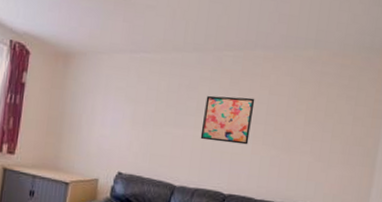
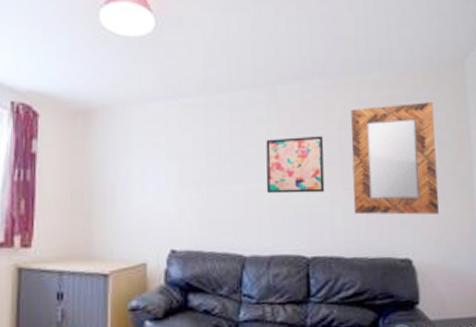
home mirror: none [269,79,357,176] -> present [351,102,439,215]

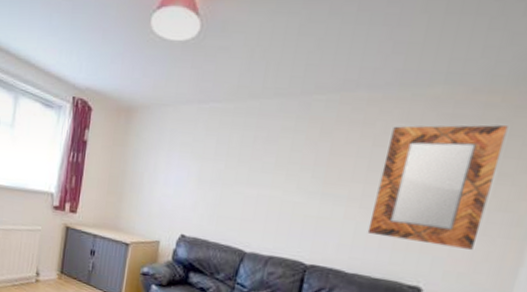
wall art: present [266,136,325,194] -> none [278,149,353,208]

